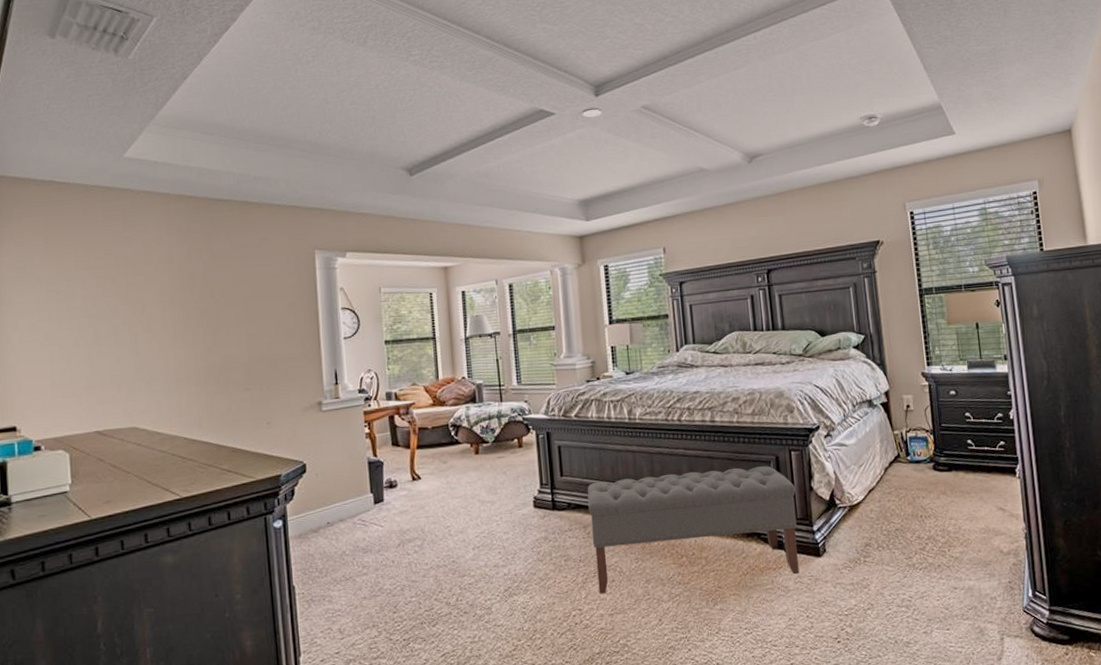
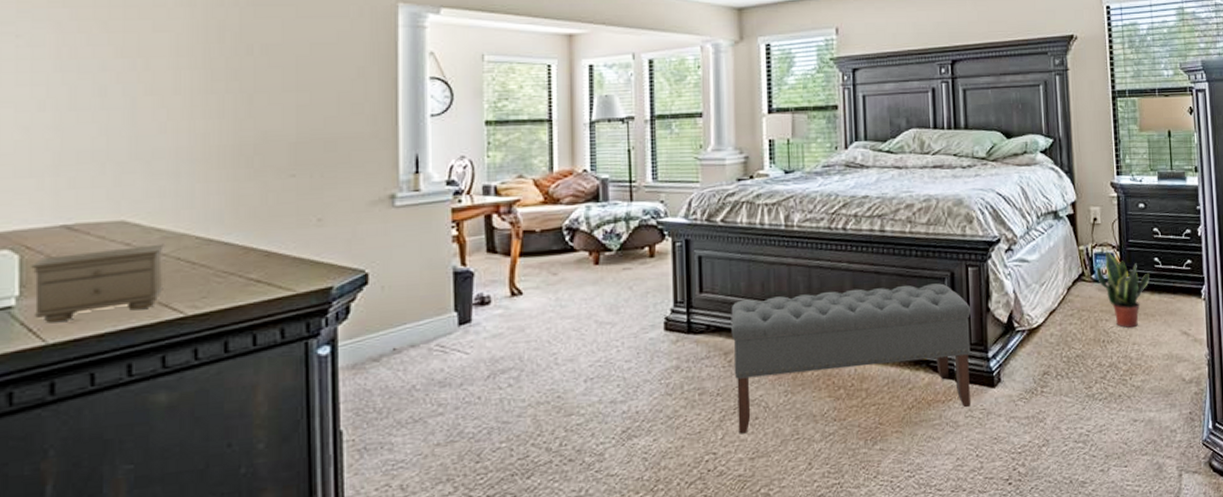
jewelry box: none [76,443,165,504] -> present [29,243,164,324]
potted plant: none [911,434,964,504] -> present [1096,250,1150,328]

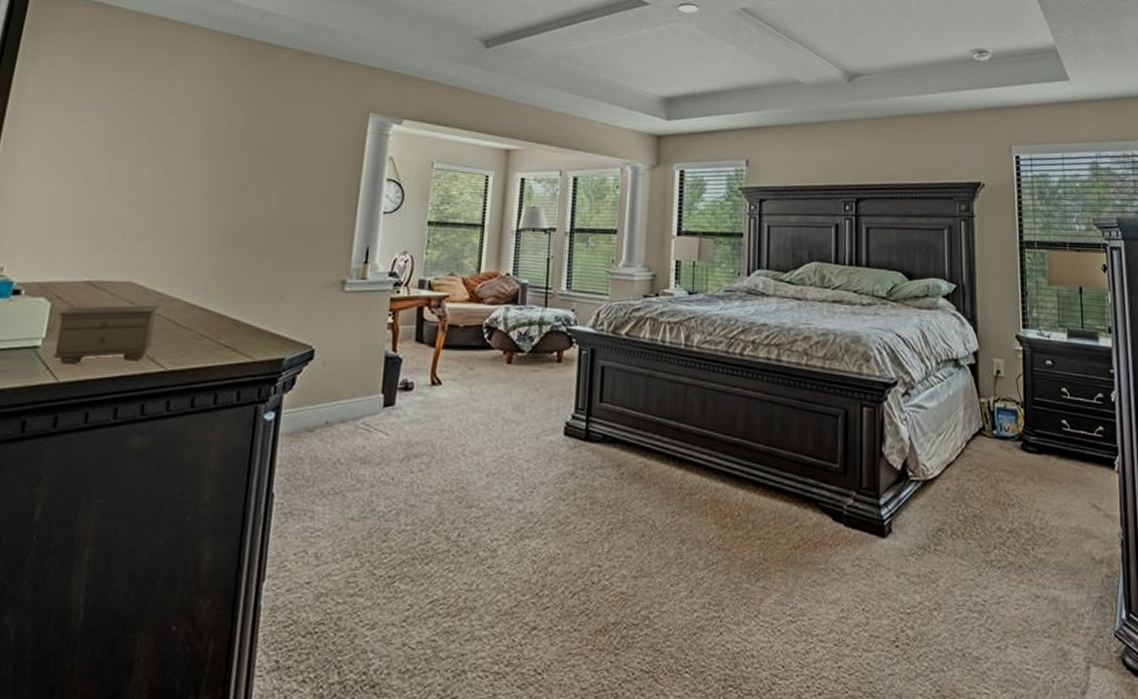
bench: present [731,283,971,434] -> none [624,414,863,554]
potted plant: present [1096,250,1150,328] -> none [998,405,1056,492]

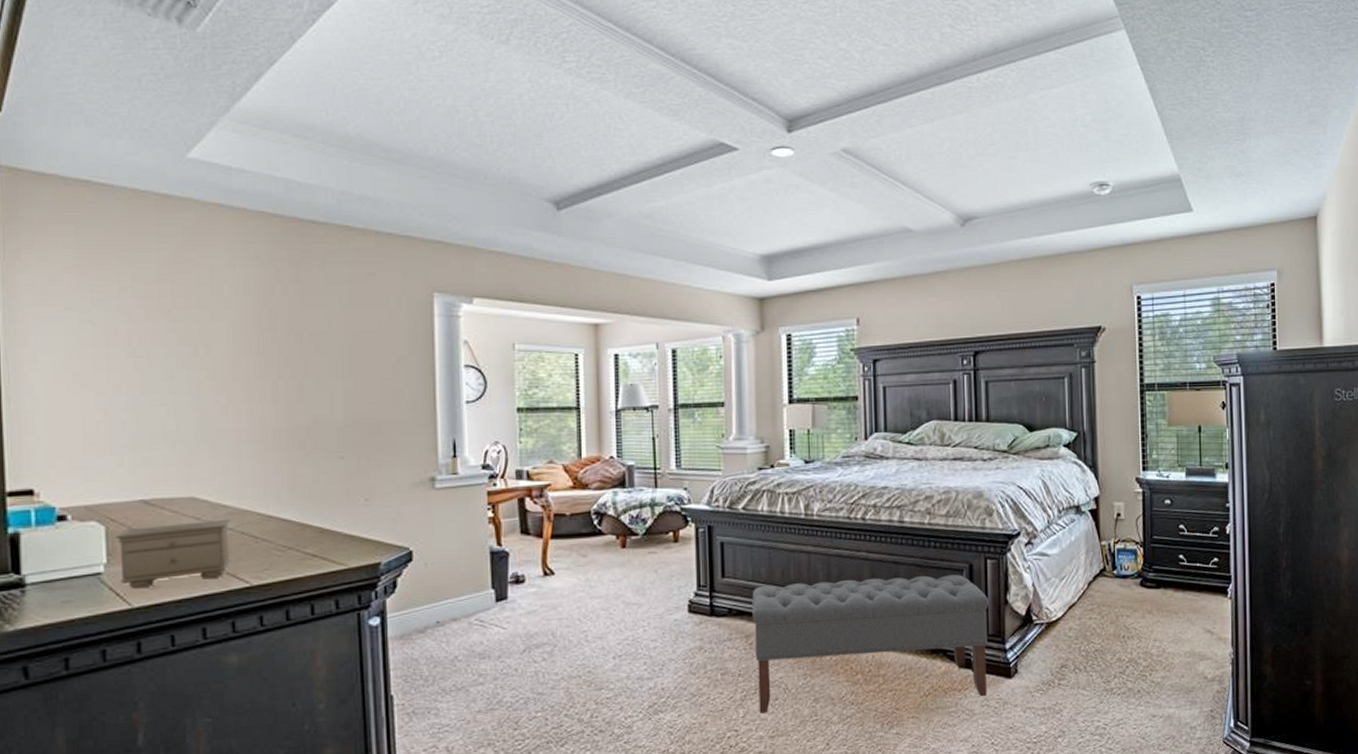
bench: none [624,414,863,554] -> present [752,574,988,714]

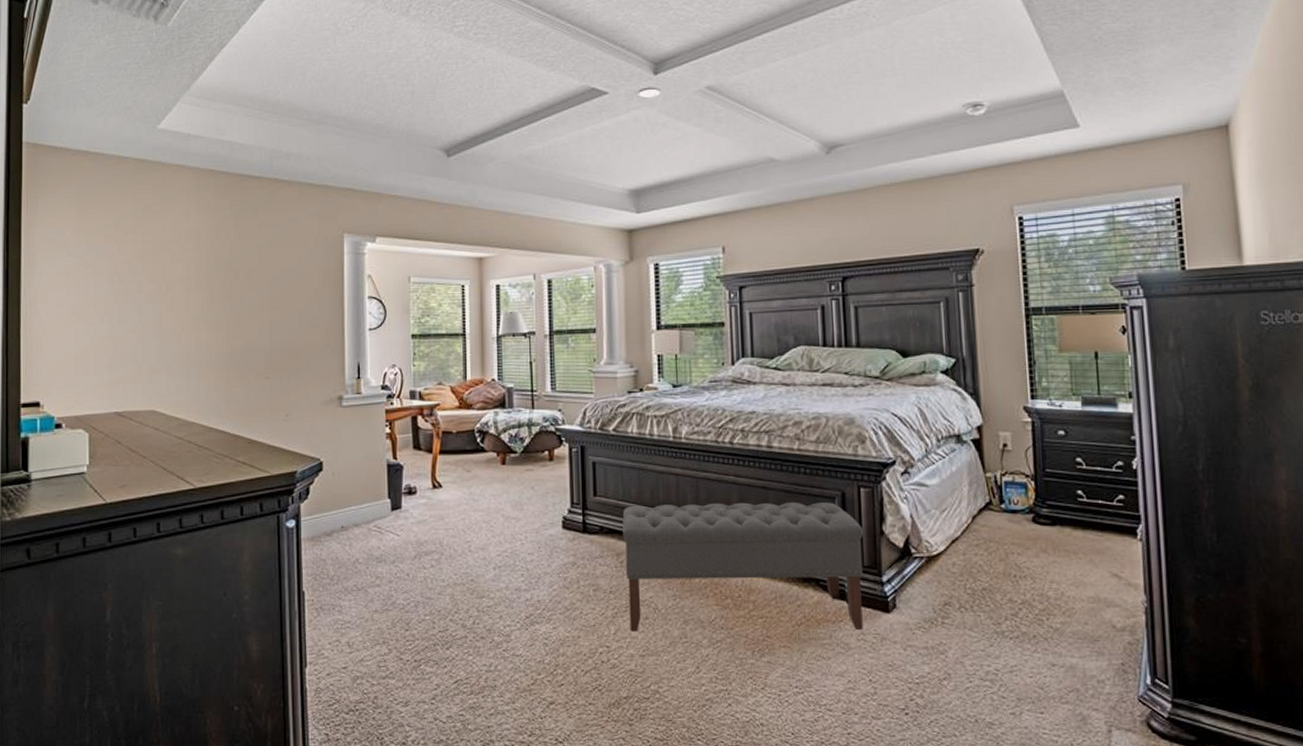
jewelry box: present [114,519,231,589] -> none [95,429,180,487]

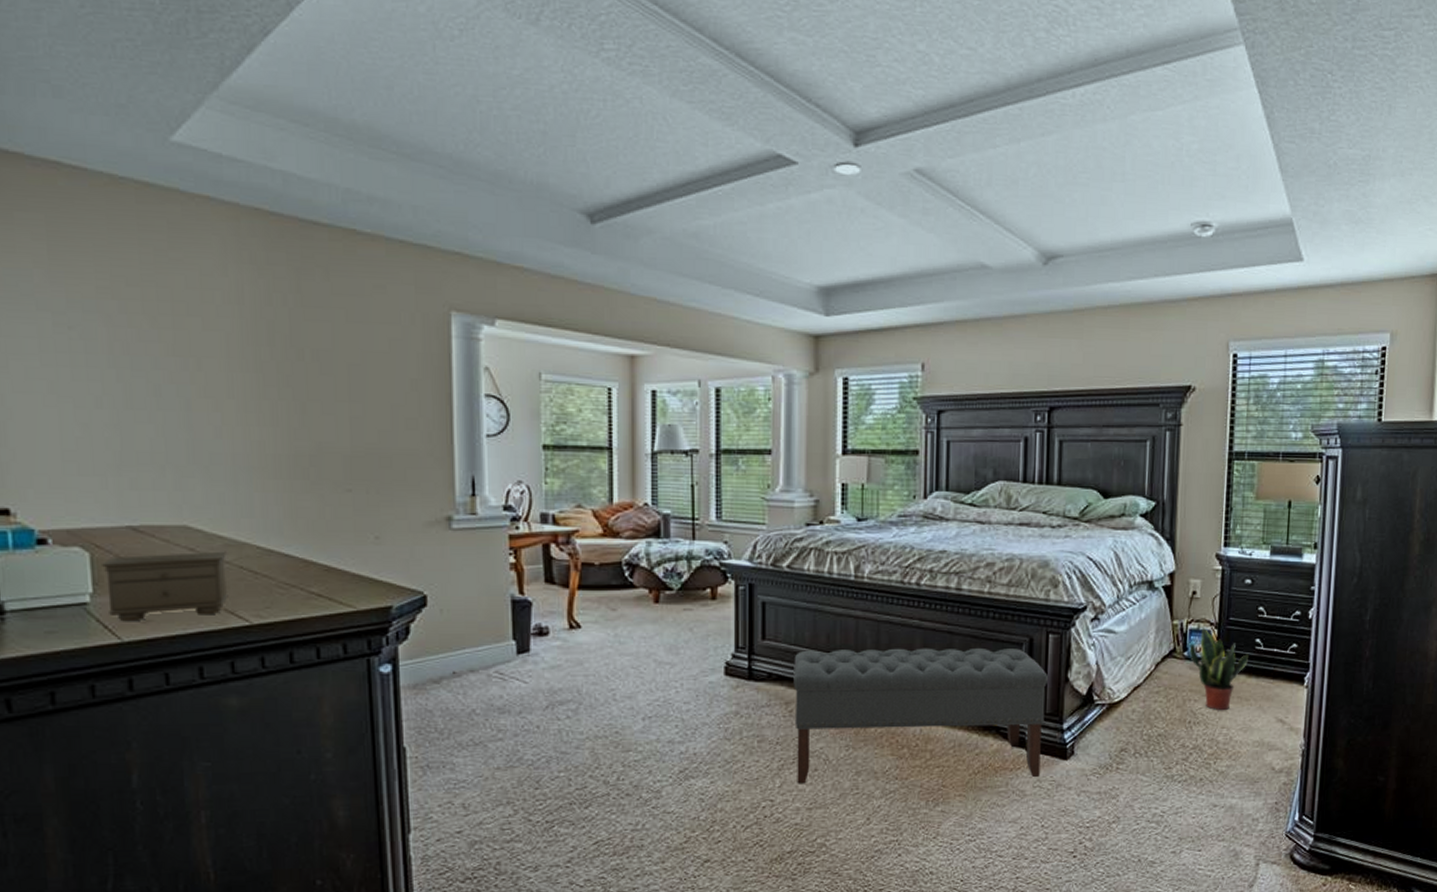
jewelry box: none [95,429,180,487] -> present [100,551,229,622]
potted plant: none [1006,479,1071,564] -> present [1189,627,1248,710]

